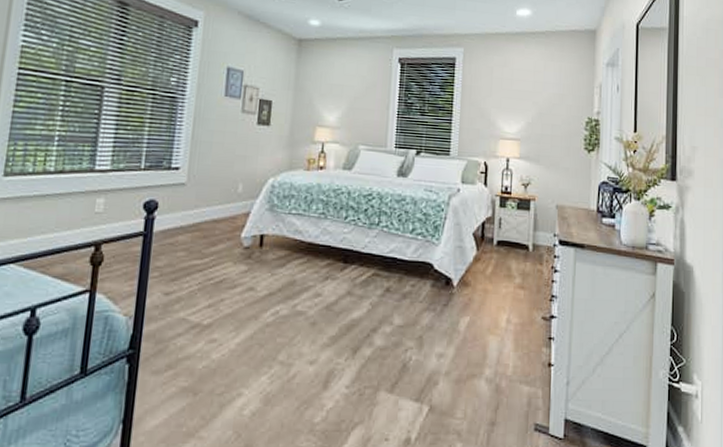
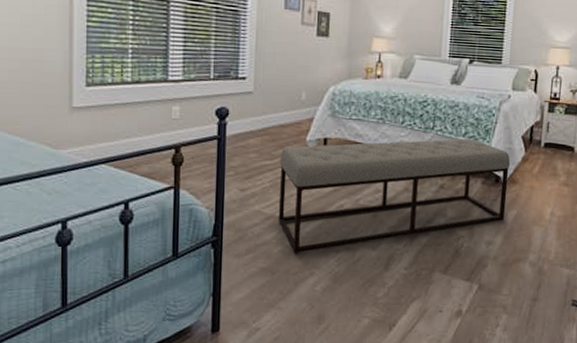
bench: none [204,235,462,370] -> present [278,138,511,254]

